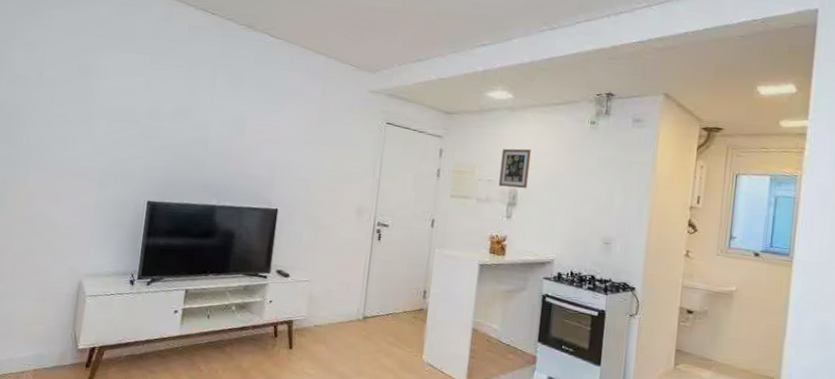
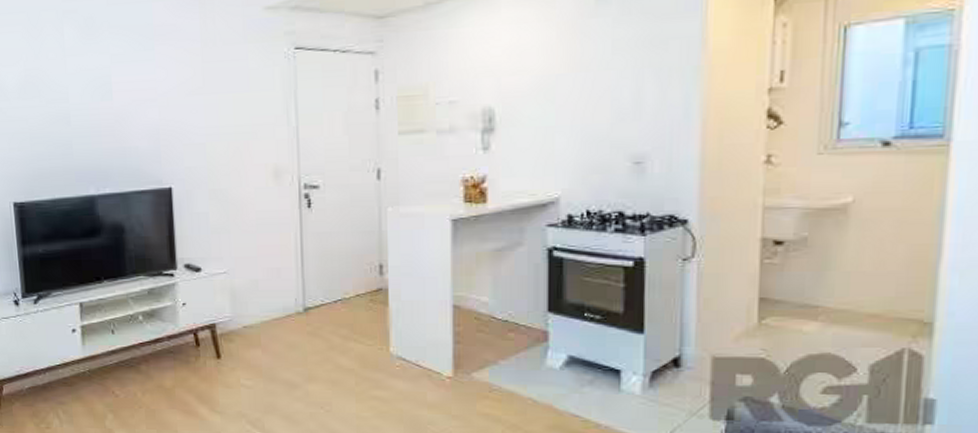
picture frame: present [498,148,531,189] -> none [465,48,508,108]

